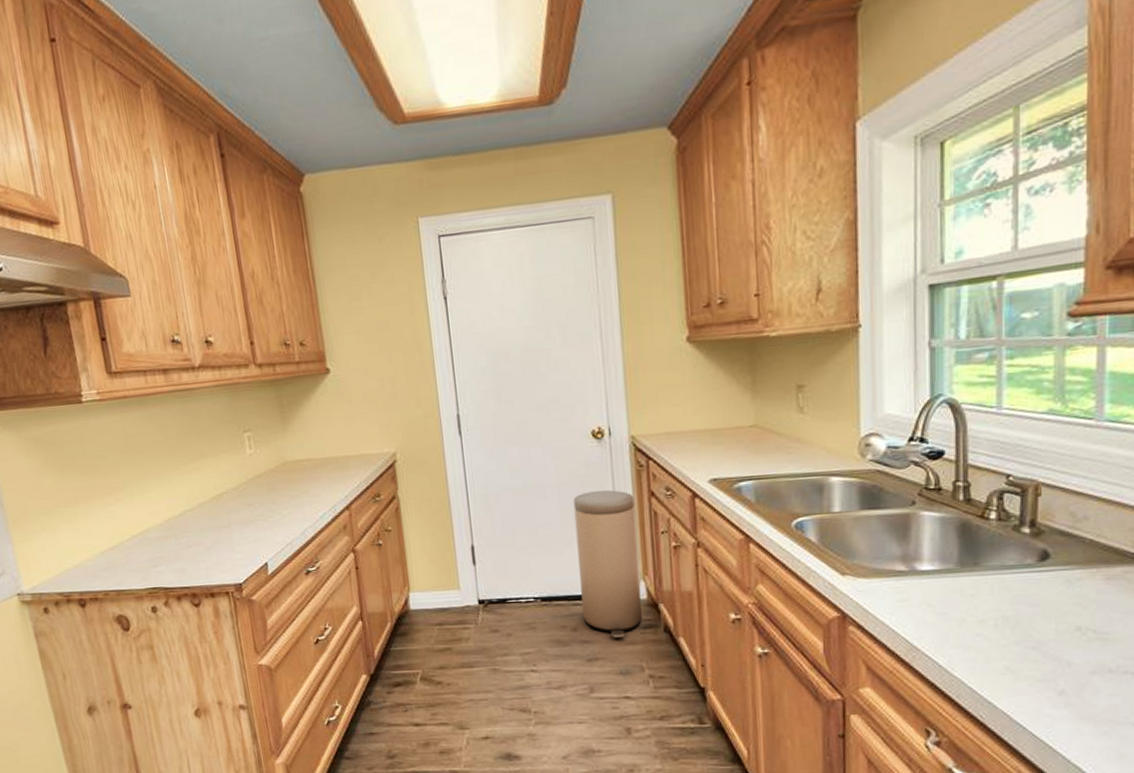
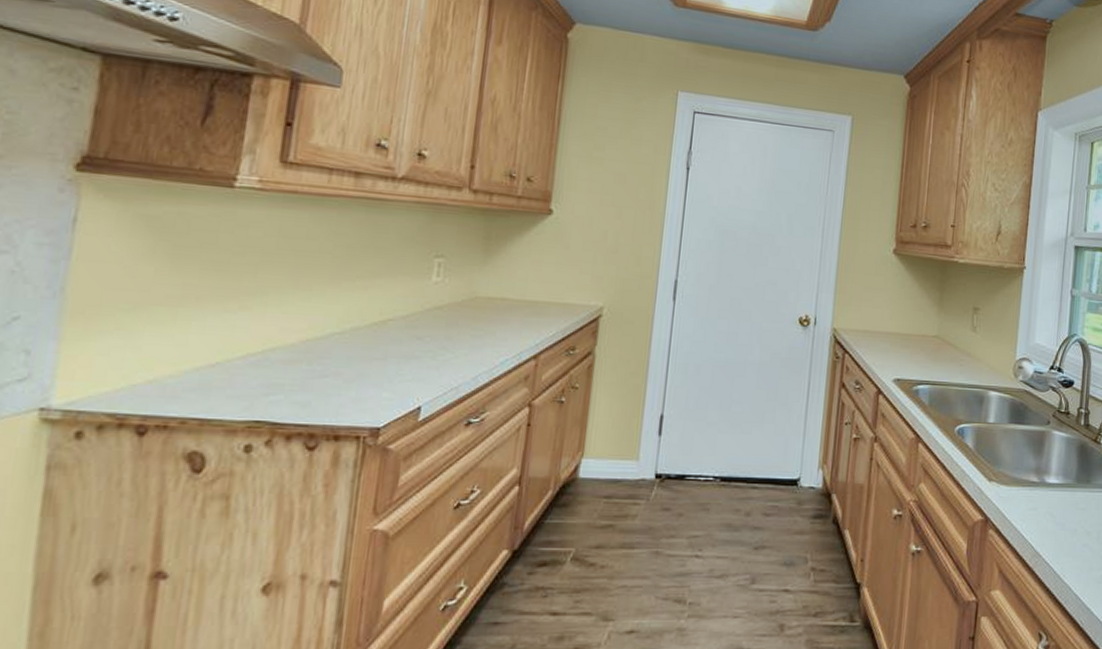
pedal bin: present [573,490,642,639] -> none [758,374,827,527]

